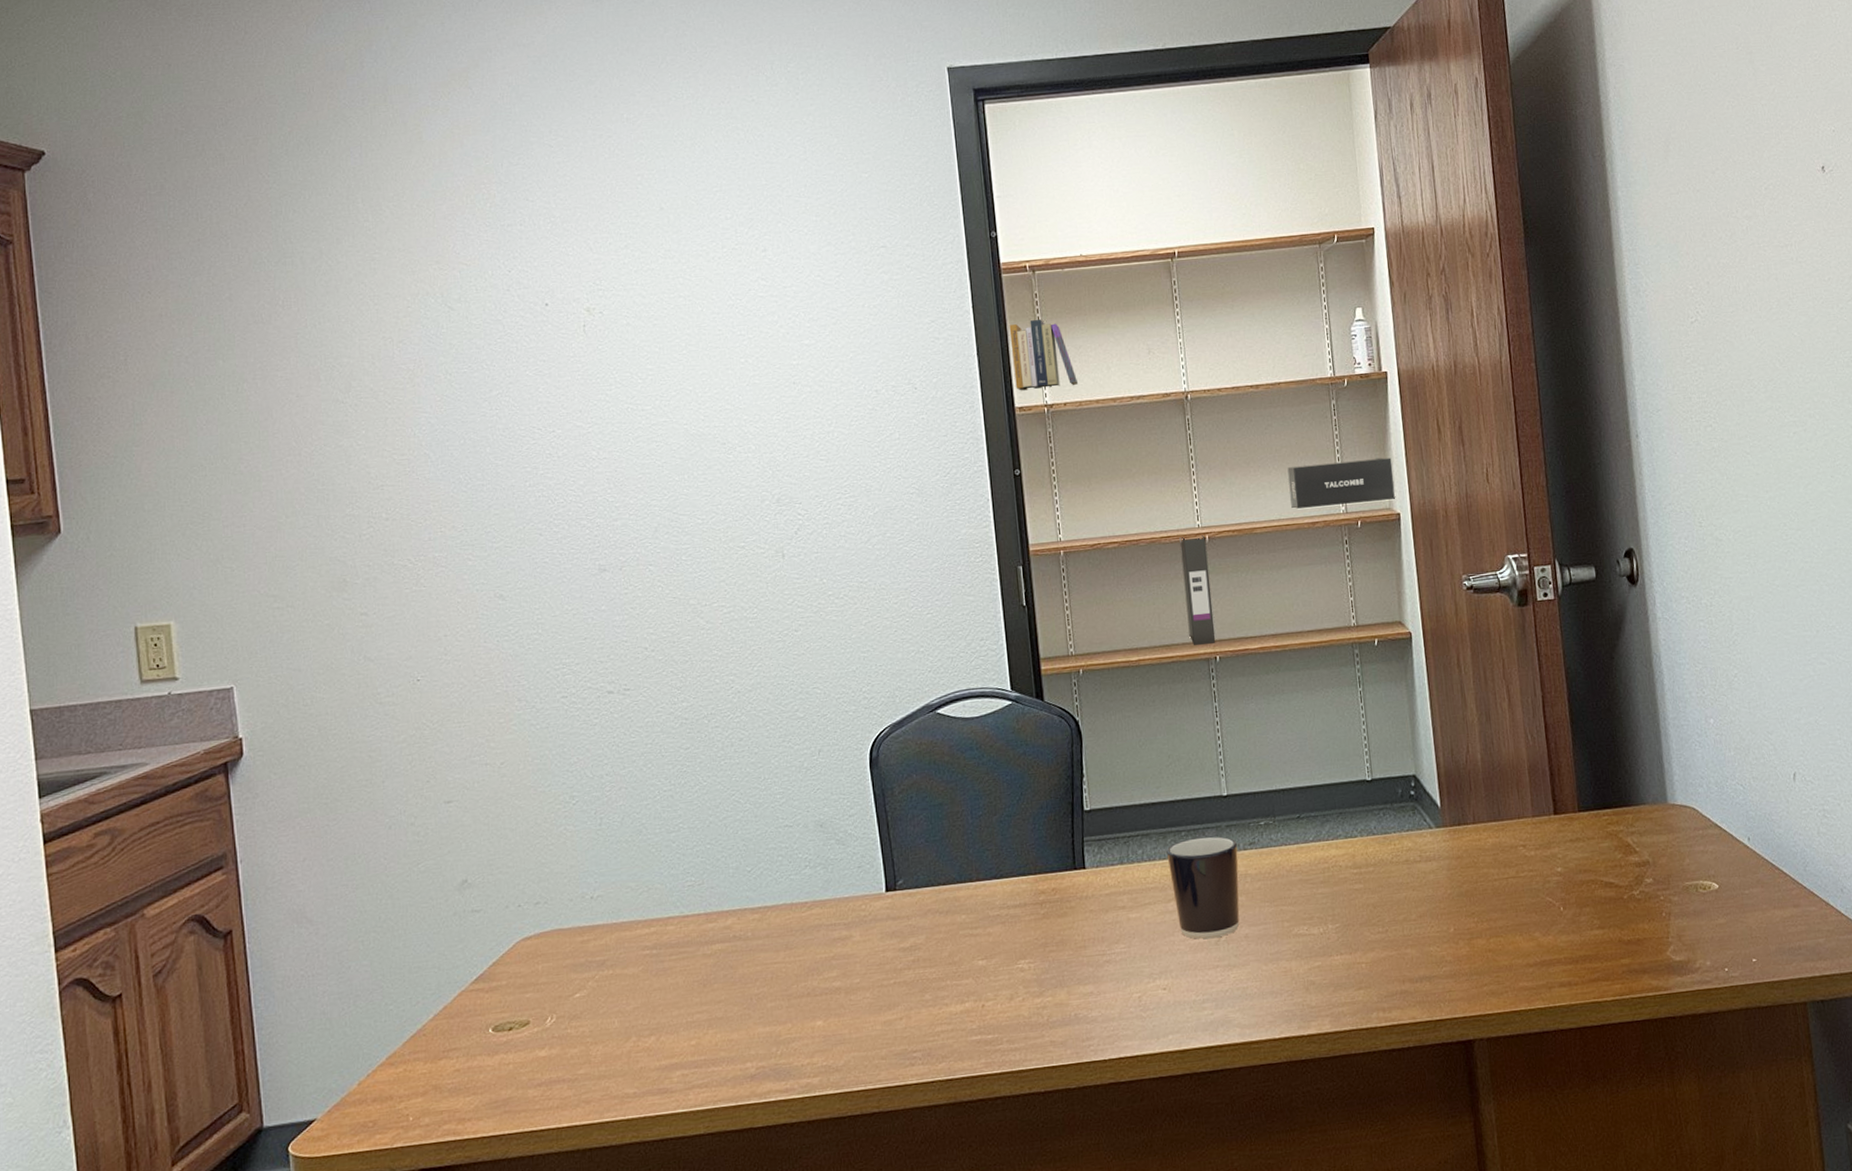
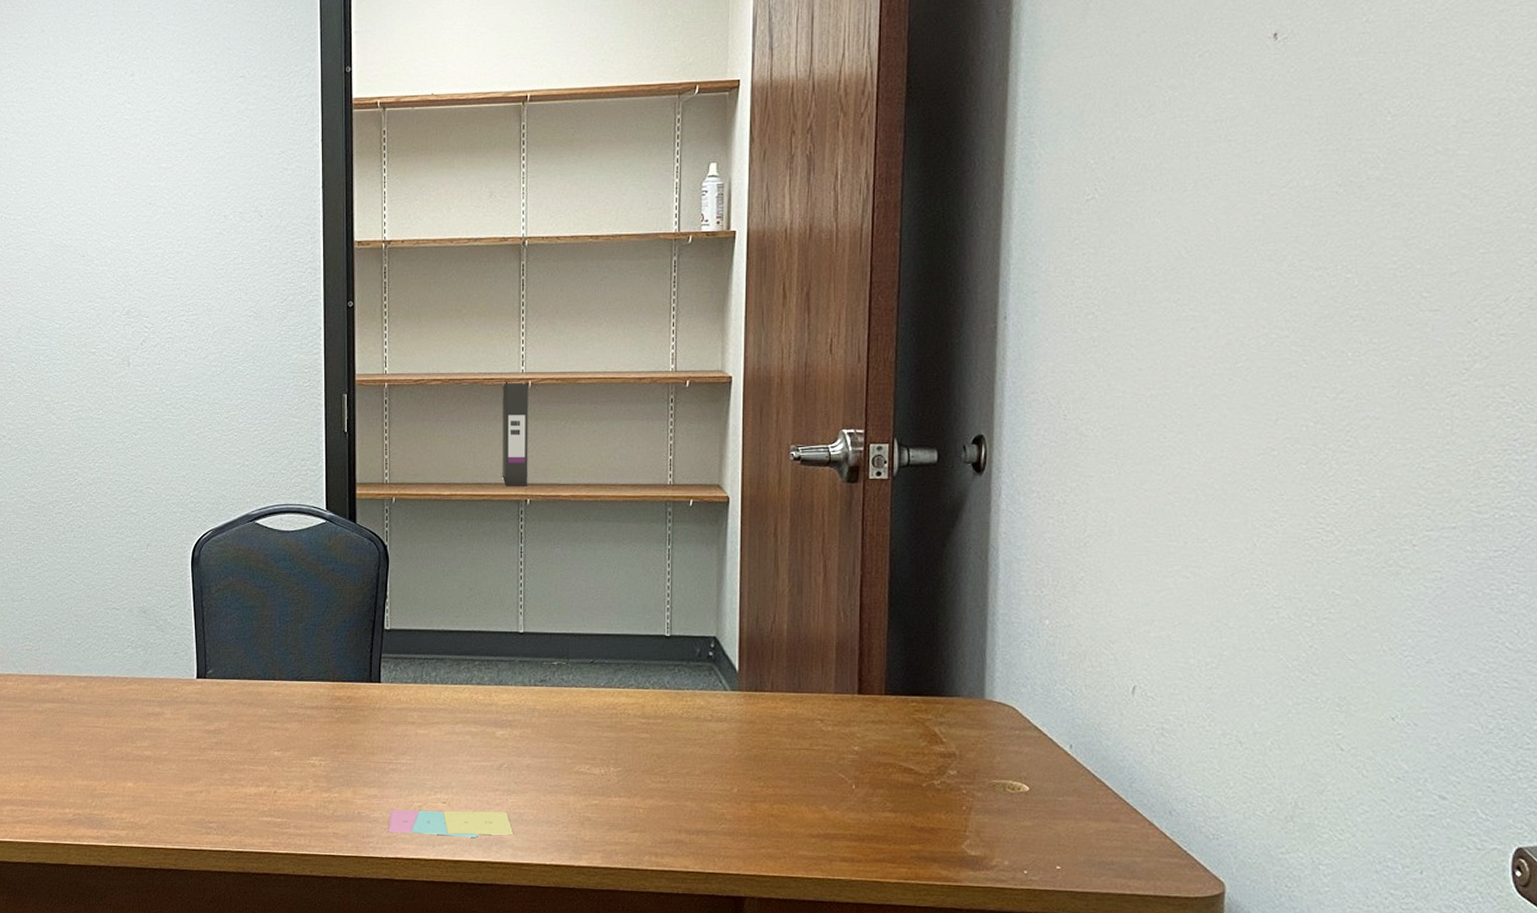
books: present [1009,320,1079,391] -> none [355,157,418,226]
sticky notes: none [1107,988,1240,1031] -> present [387,809,514,838]
mug: present [1166,836,1240,939] -> none [459,668,528,764]
box: present [1287,458,1395,509] -> none [619,319,730,363]

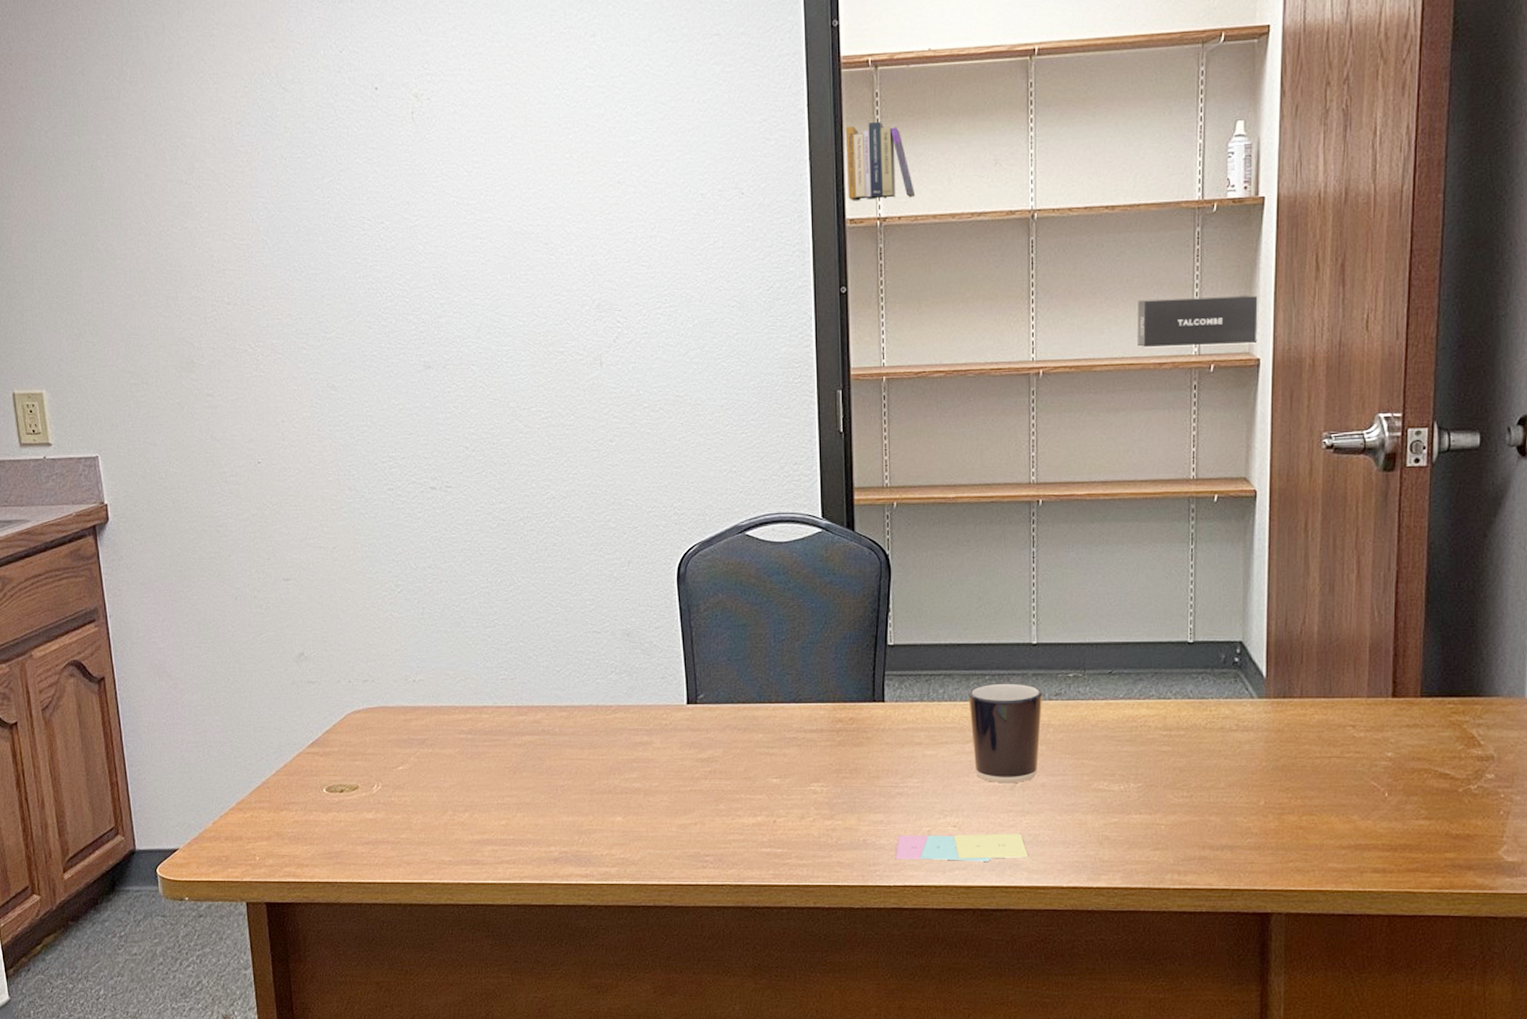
books: none [355,157,418,226] -> present [845,122,916,201]
mug: none [459,668,528,764] -> present [968,683,1042,784]
binder: present [502,381,528,486] -> none [1011,370,1040,486]
box: none [619,319,730,363] -> present [1138,296,1258,347]

